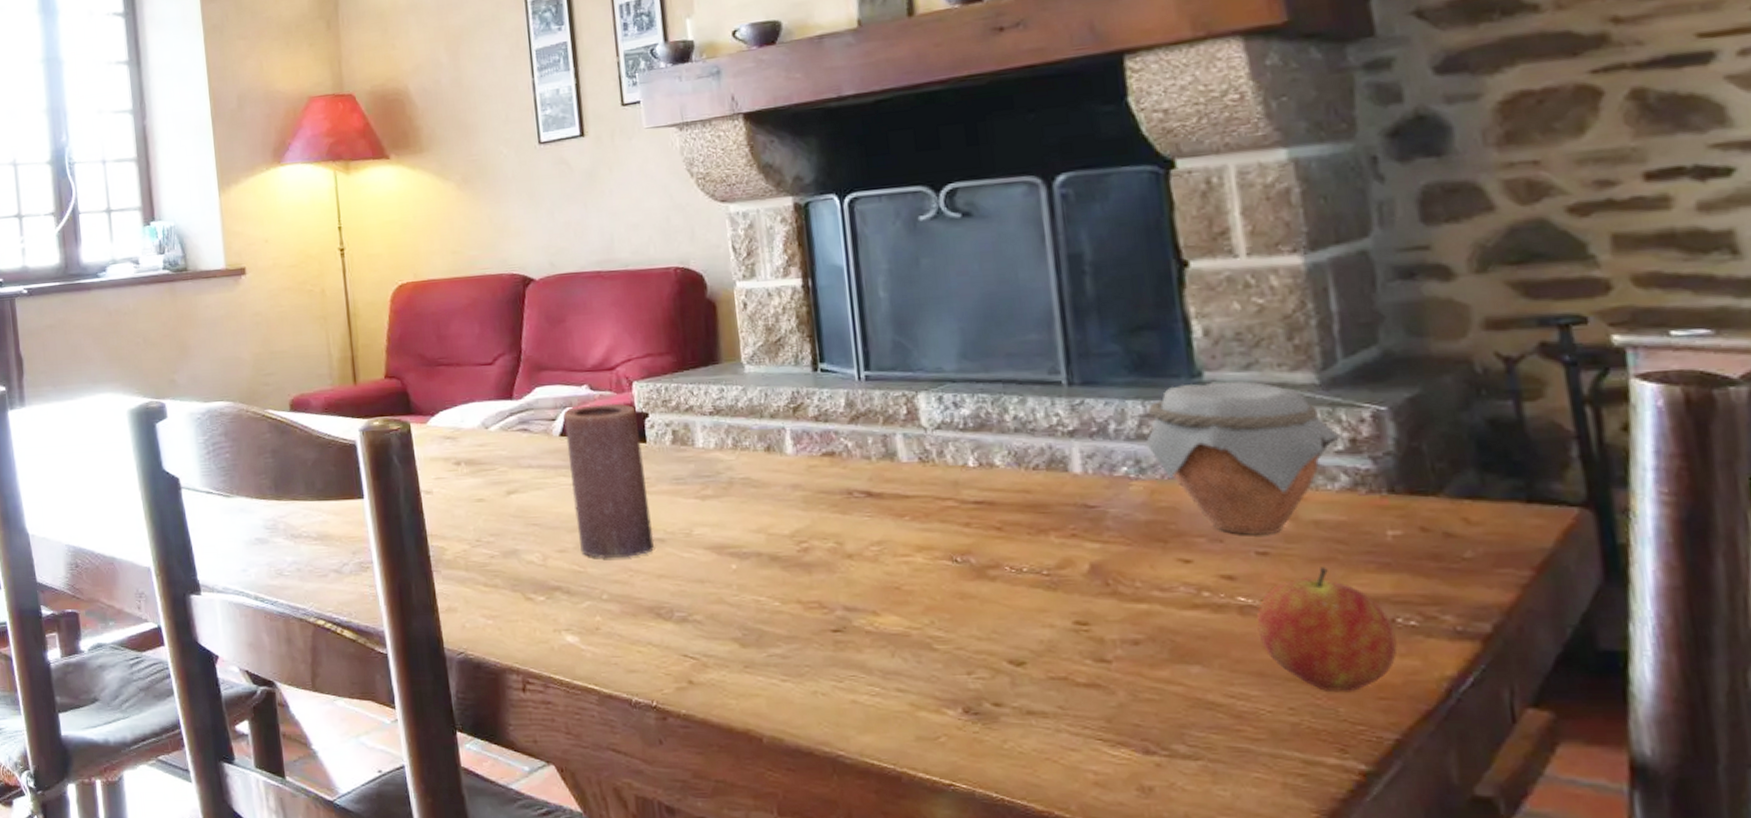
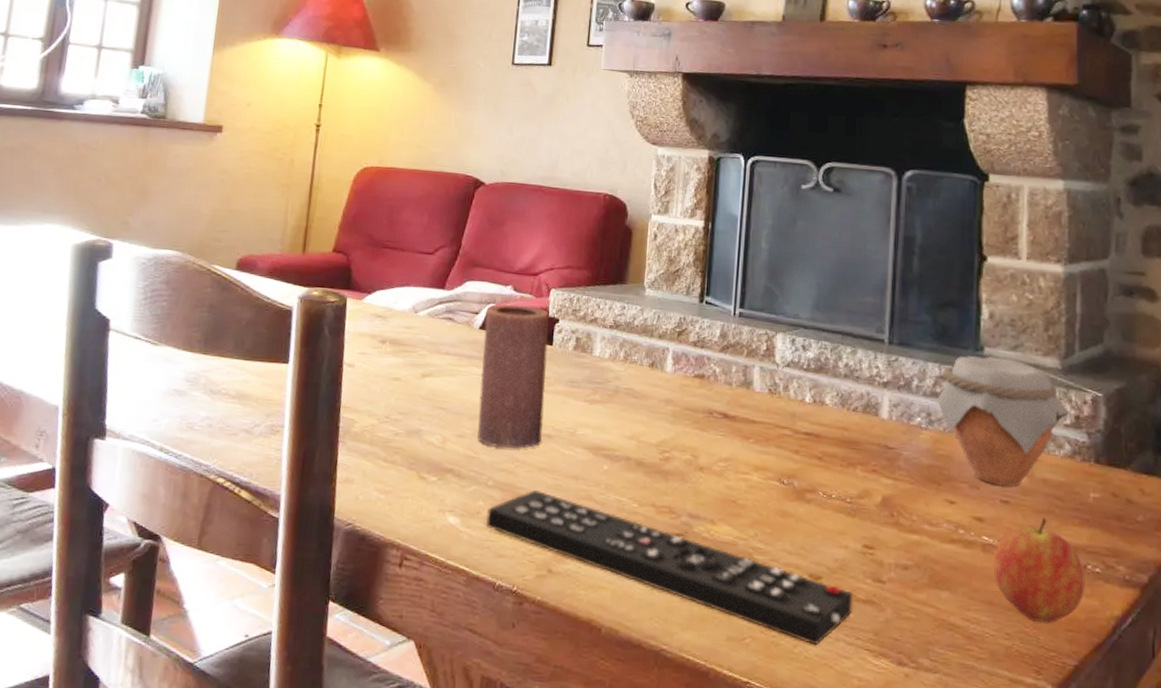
remote control: none [607,599,1073,739] -> present [485,490,853,646]

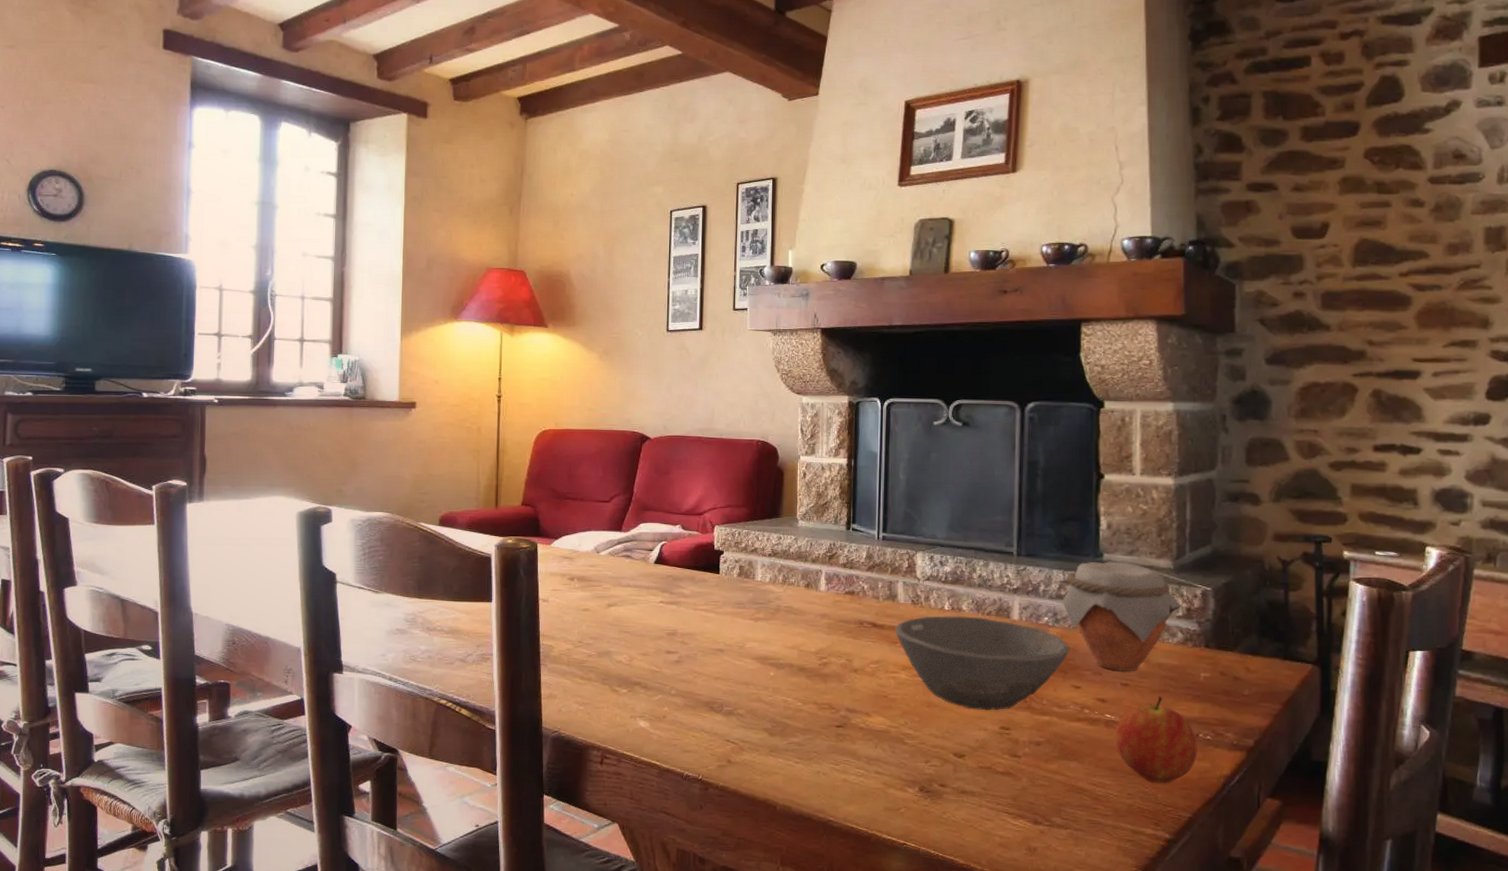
candle: present [477,304,550,449] -> none [658,541,716,662]
remote control: present [485,490,853,646] -> none [671,696,993,811]
bowl: none [747,409,944,525] -> present [894,615,1069,711]

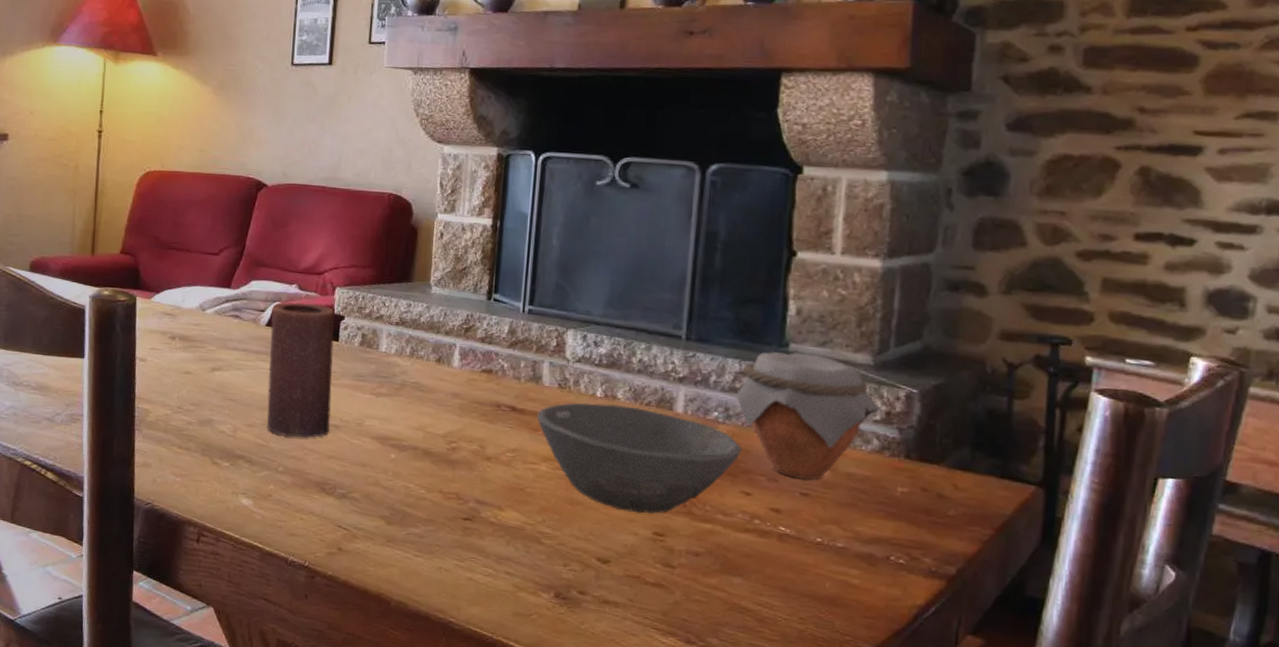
candle: none [658,541,716,662] -> present [267,302,335,438]
fruit: present [1115,696,1197,784] -> none [789,510,887,610]

